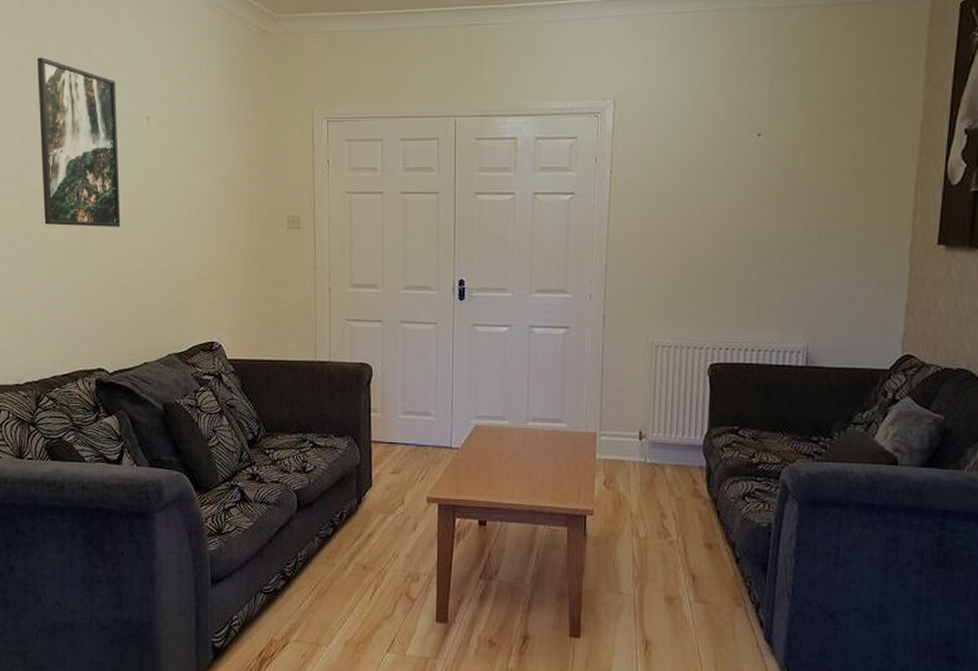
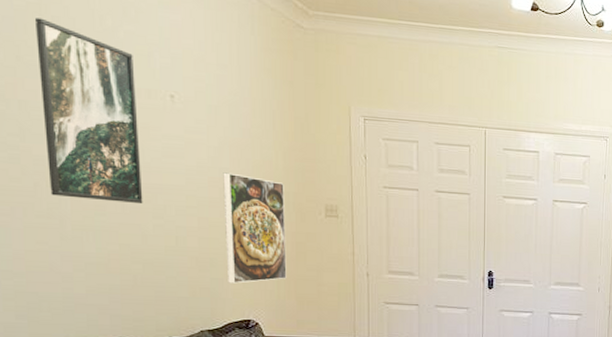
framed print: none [191,190,249,304] -> present [223,172,287,284]

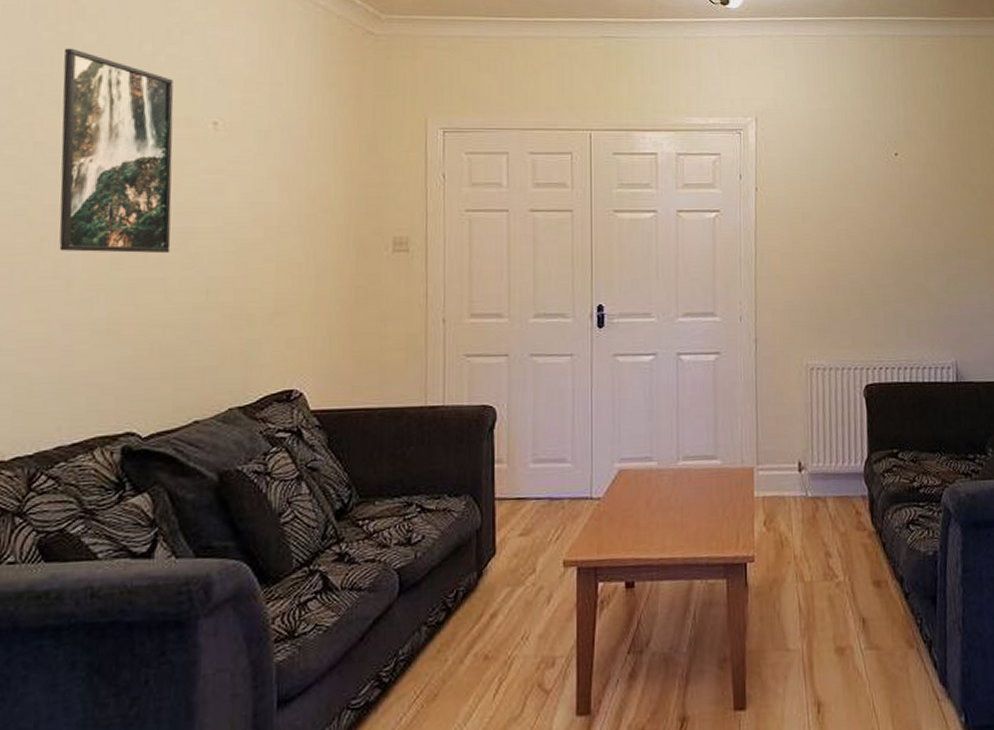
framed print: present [223,172,287,284] -> none [267,207,344,344]

